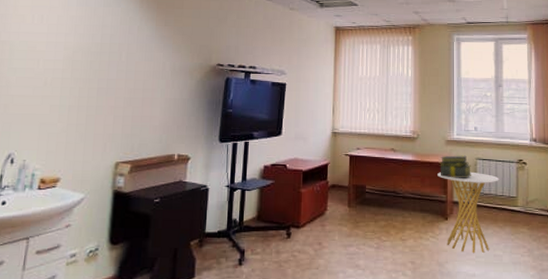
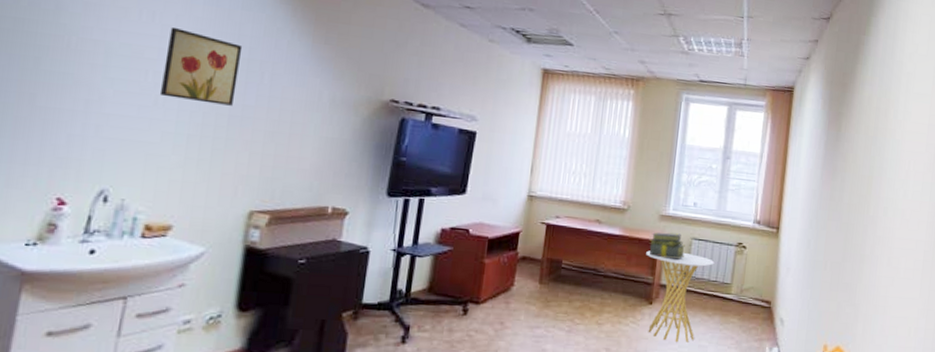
wall art: none [48,25,106,81] -> present [159,27,243,106]

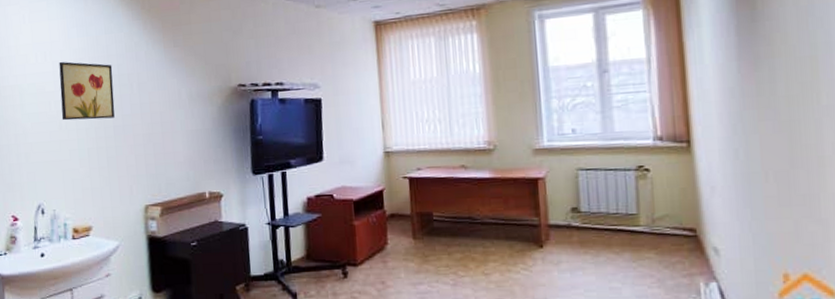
side table: present [646,250,715,343] -> none [525,186,612,287]
stack of books: present [649,232,685,259] -> none [527,166,571,196]

